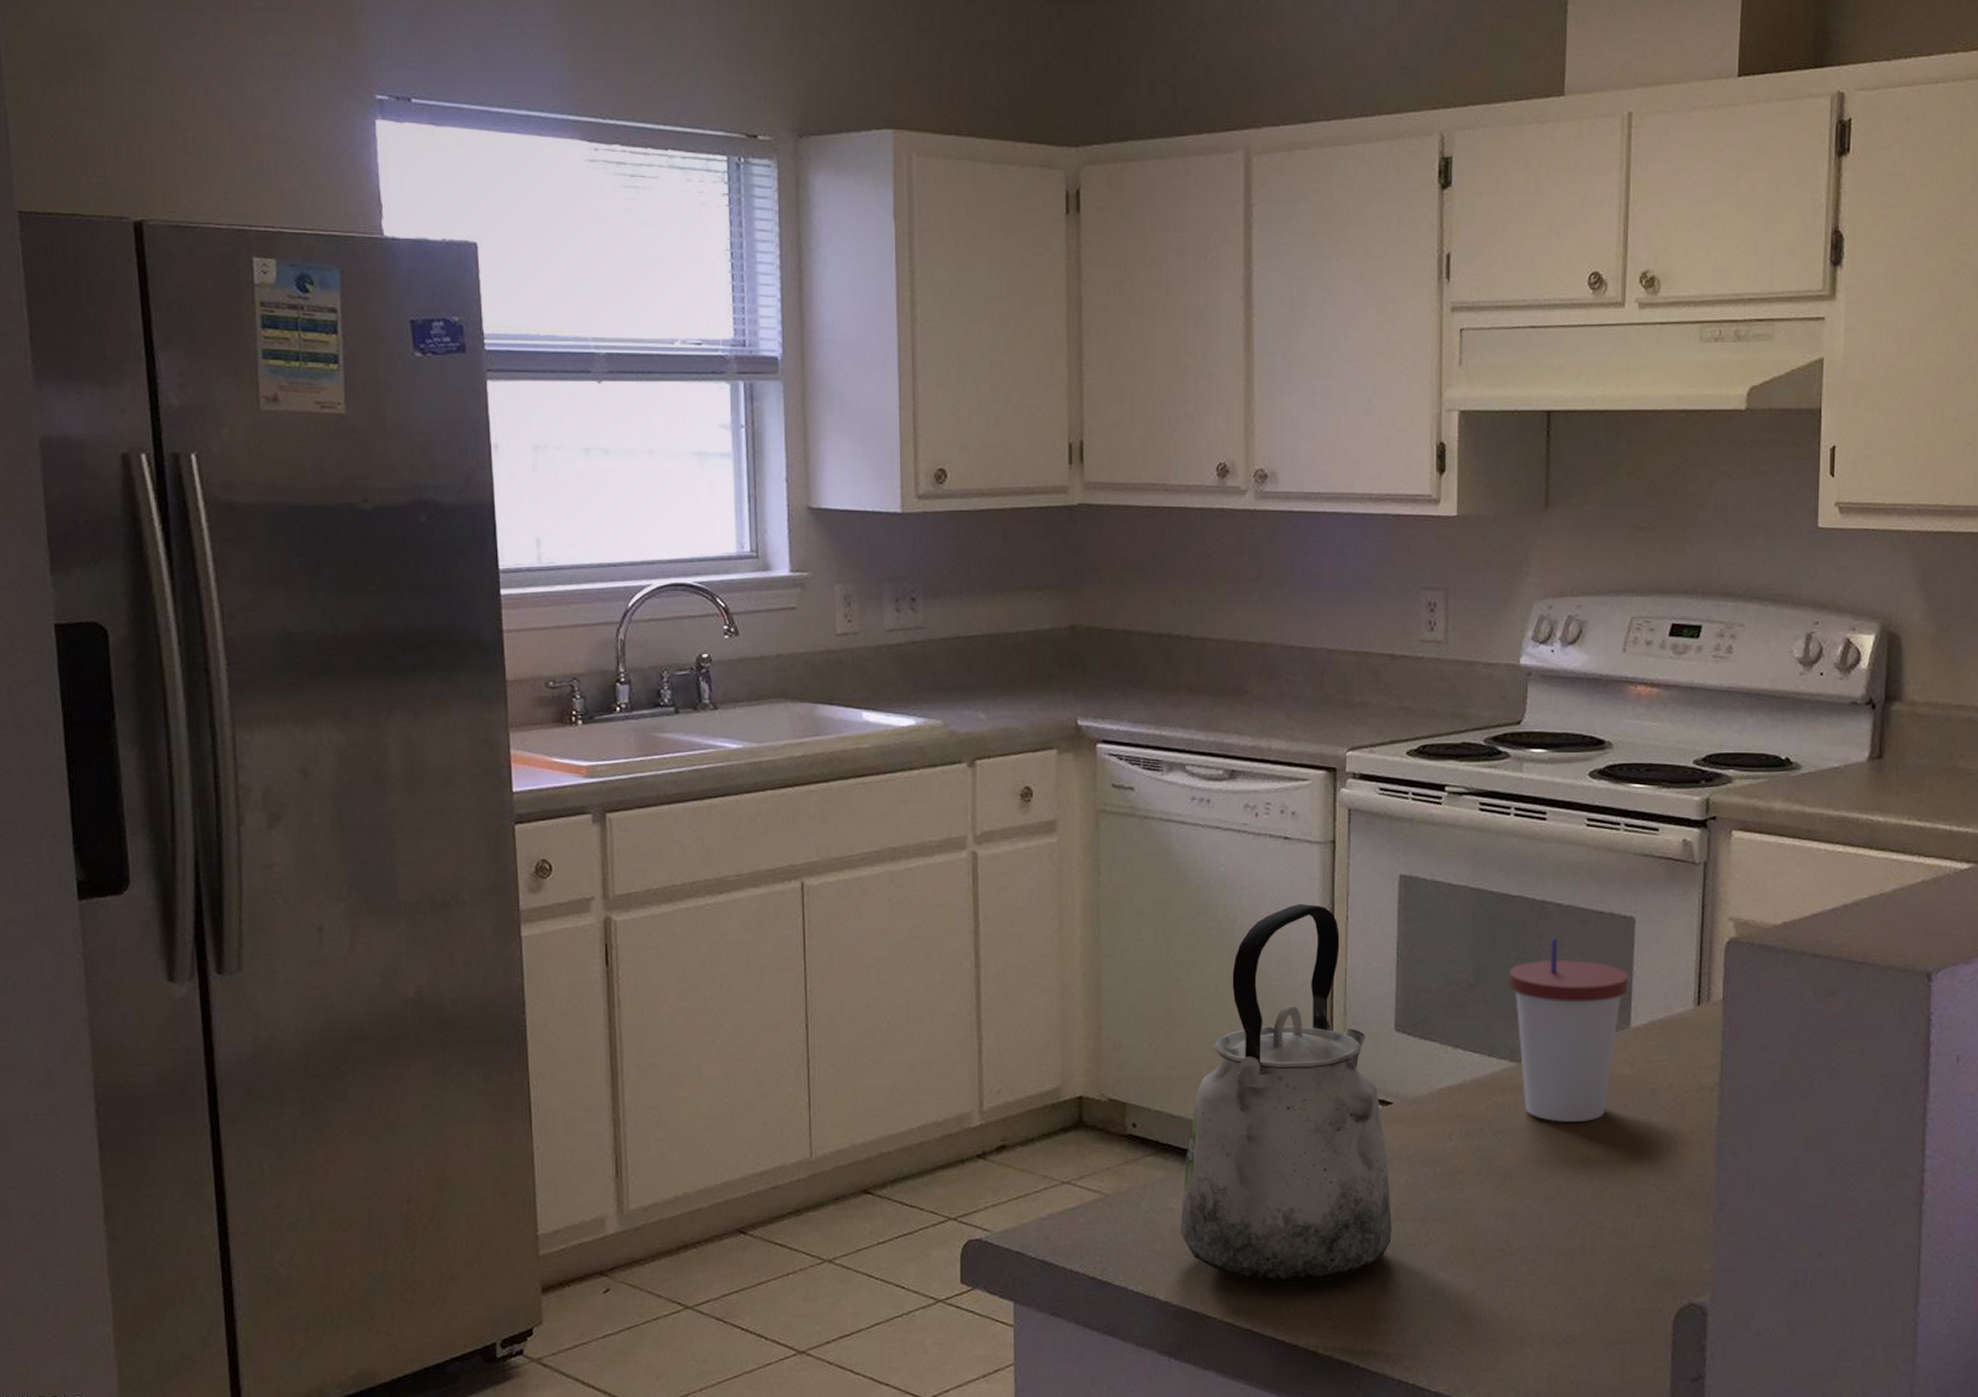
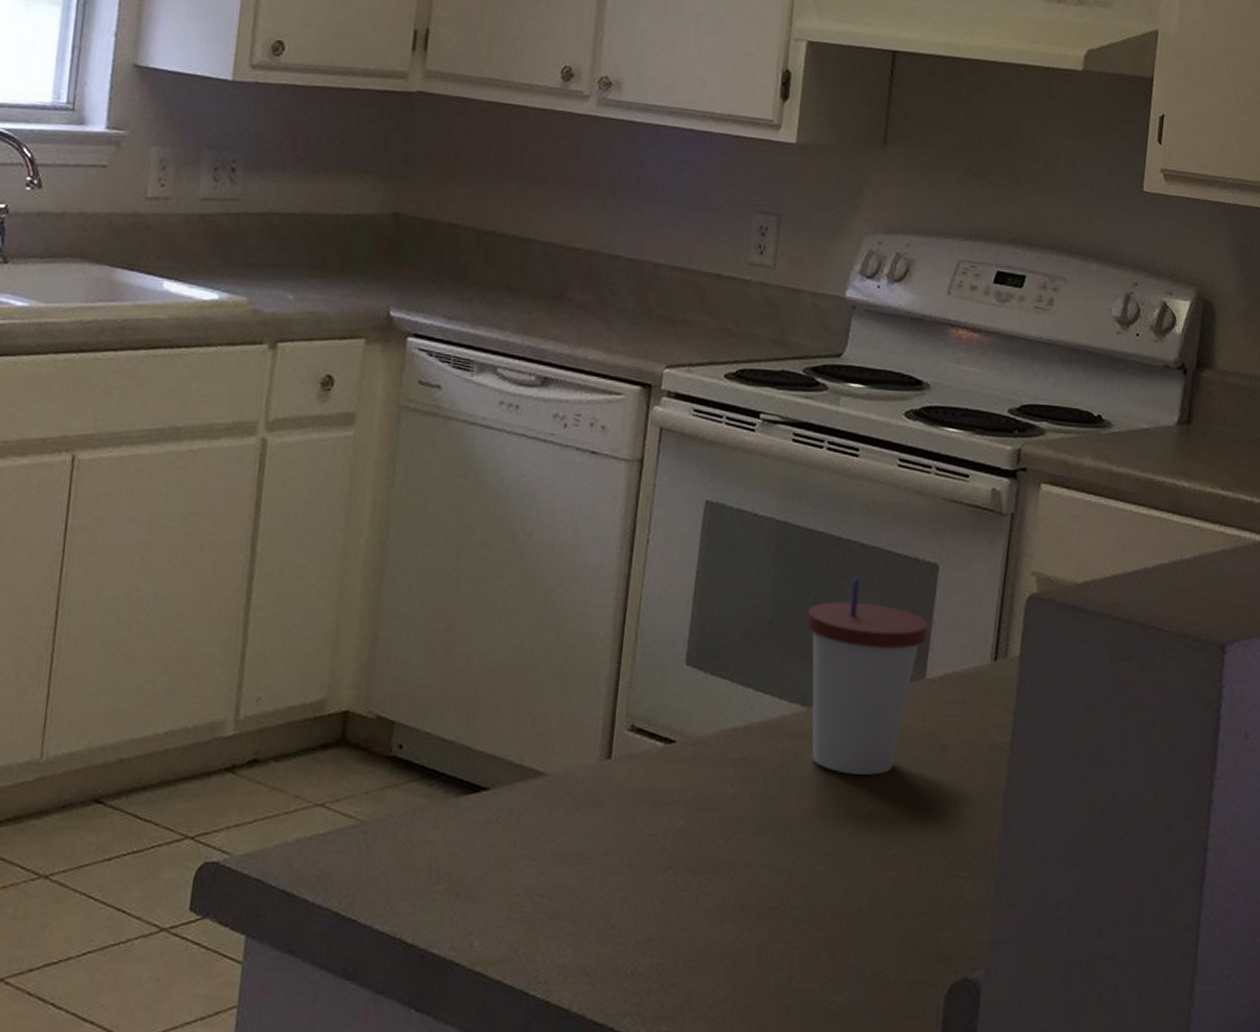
kettle: present [1180,903,1392,1284] -> none [436,522,666,934]

